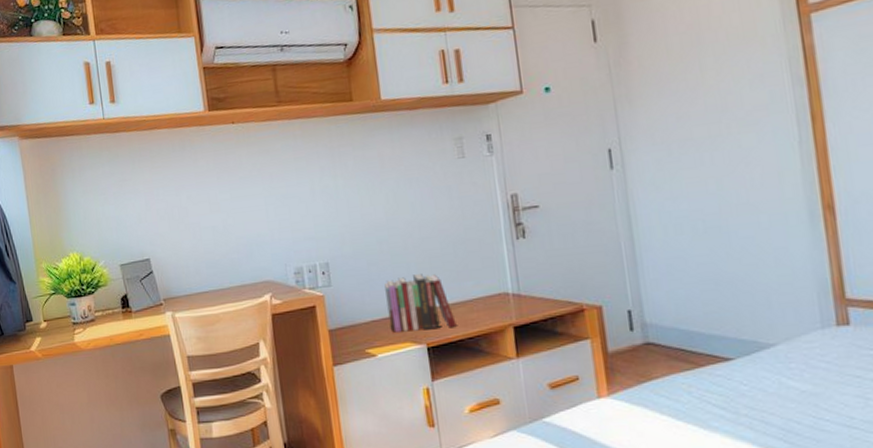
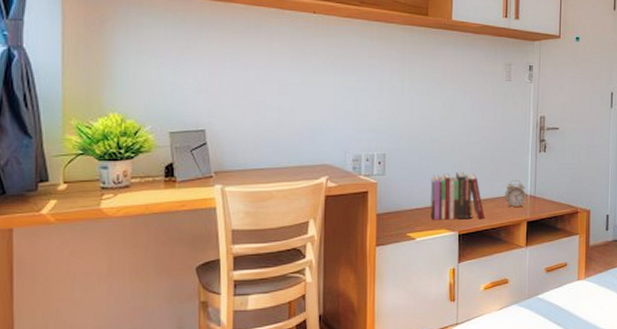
alarm clock: none [478,276,508,310] -> present [505,180,526,207]

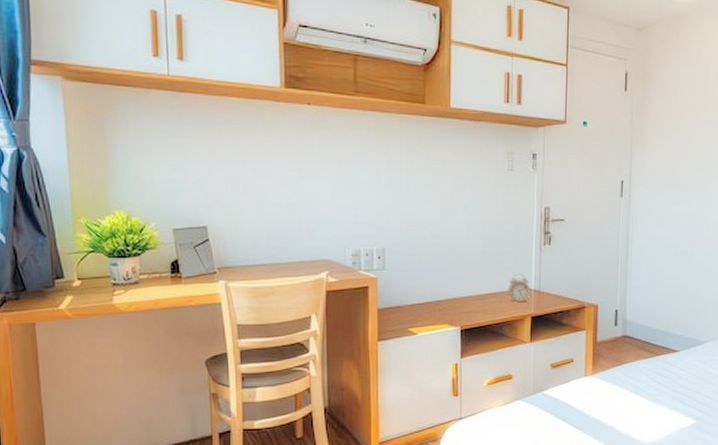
books: present [431,172,485,220] -> none [432,266,487,315]

